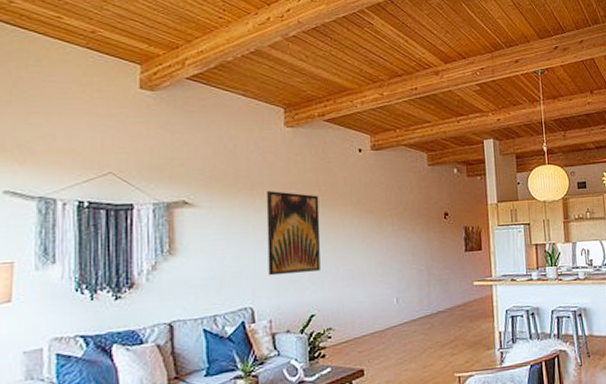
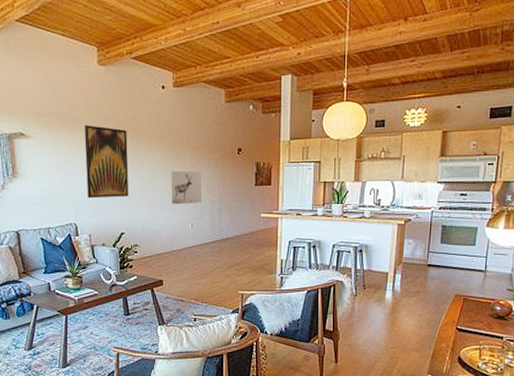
wall art: none [370,238,407,278] -> present [171,170,203,205]

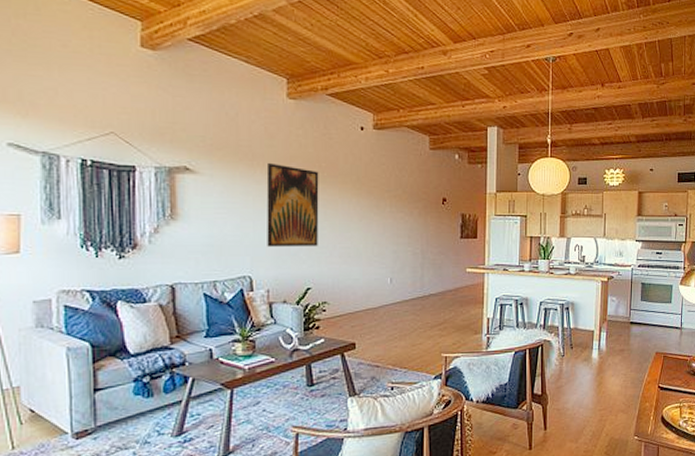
wall art: present [171,170,203,205] -> none [368,219,404,257]

